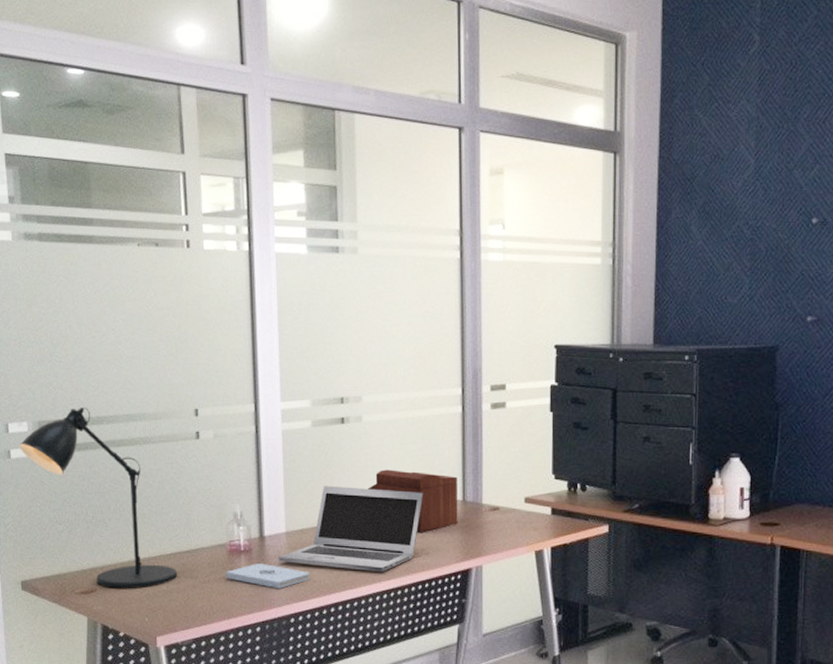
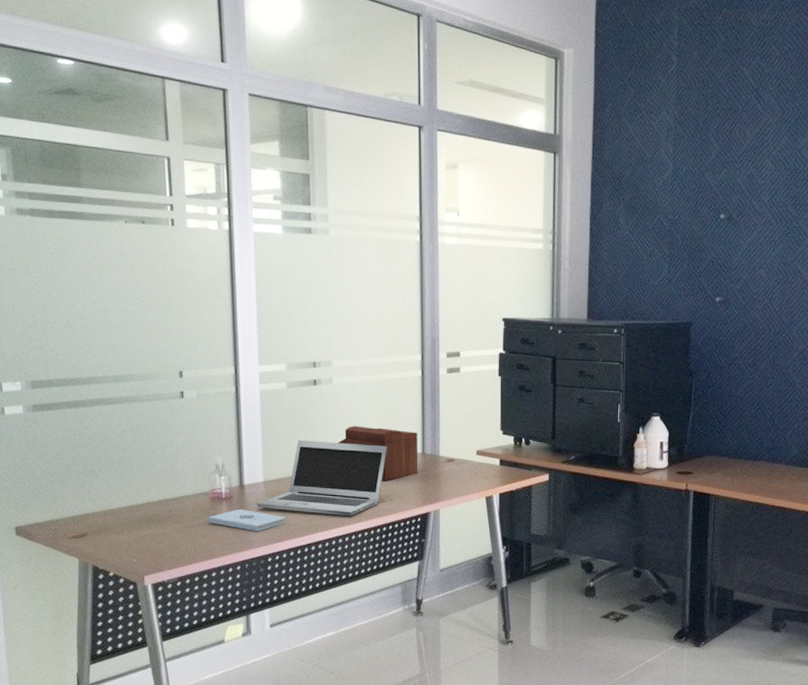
desk lamp: present [19,406,177,589] -> none [12,368,163,533]

